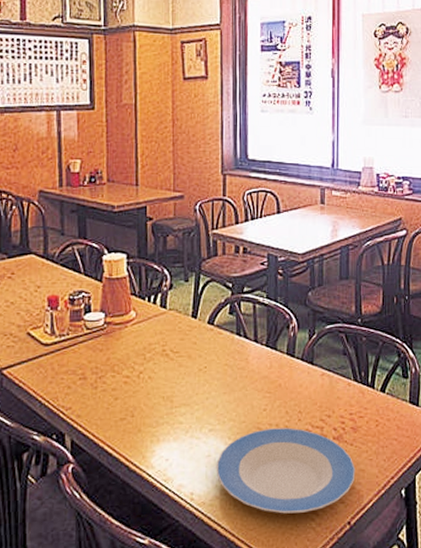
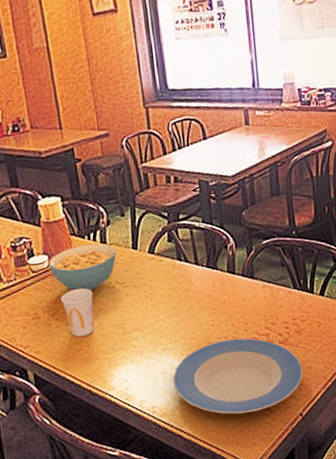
cereal bowl: none [105,307,175,357] -> present [49,244,116,291]
cup: none [111,352,145,405] -> present [60,288,94,337]

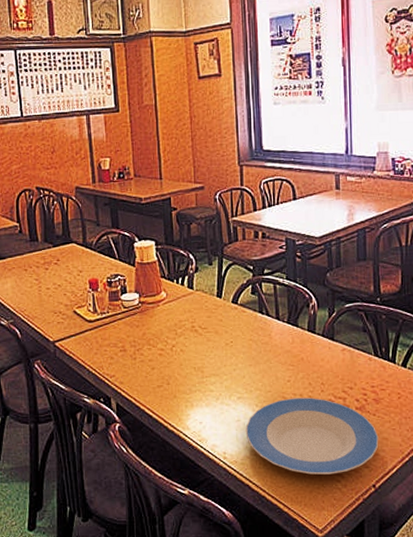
cereal bowl: present [49,244,116,291] -> none [139,288,202,332]
cup: present [60,288,94,337] -> none [146,328,177,374]

